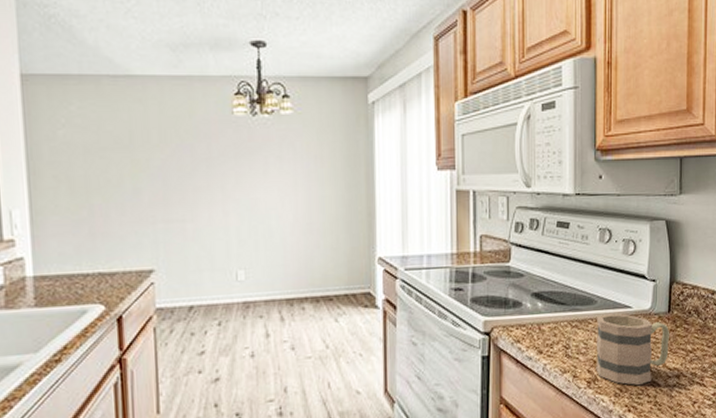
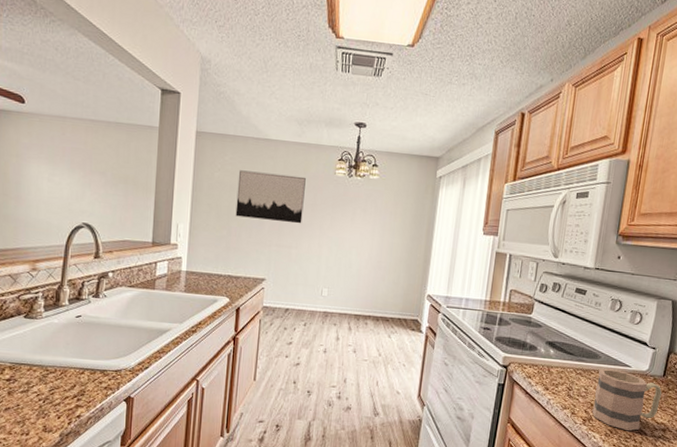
wall art: none [93,122,196,189] -> present [235,170,306,224]

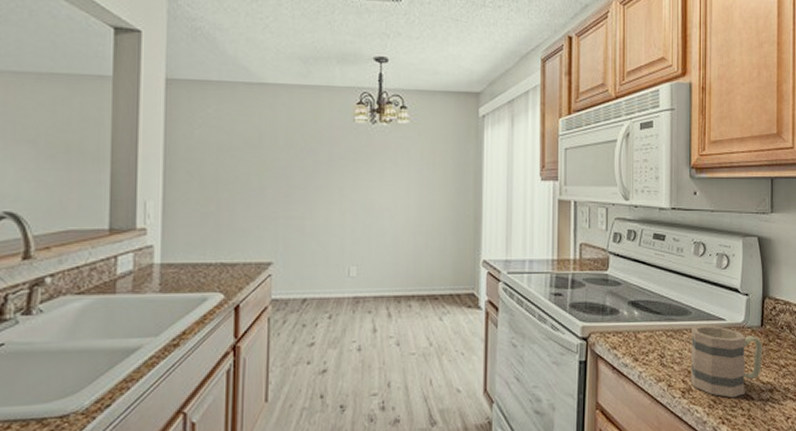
wall art: present [235,170,306,224] -> none [226,124,317,187]

